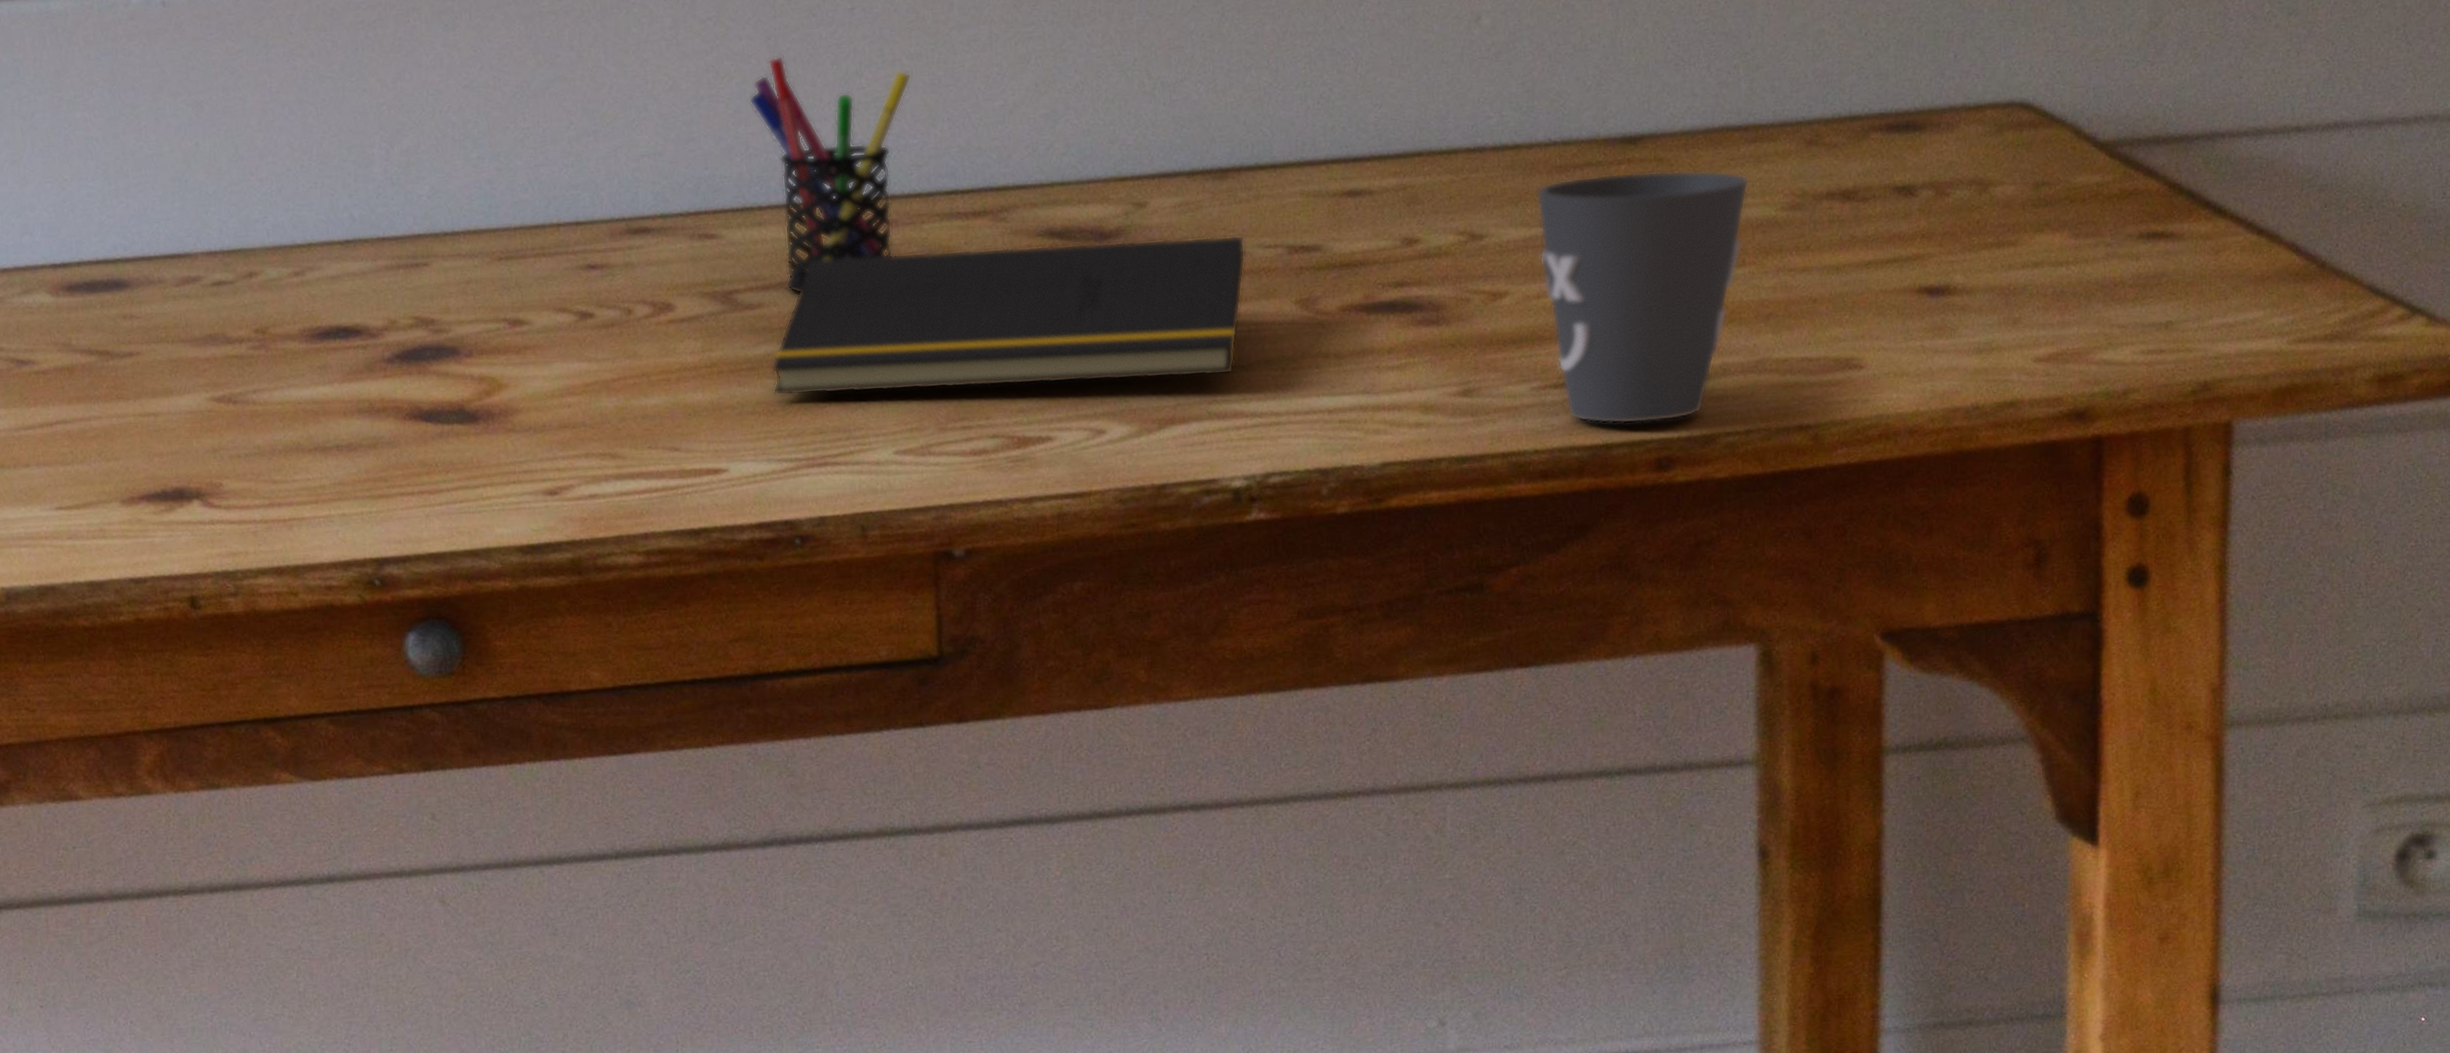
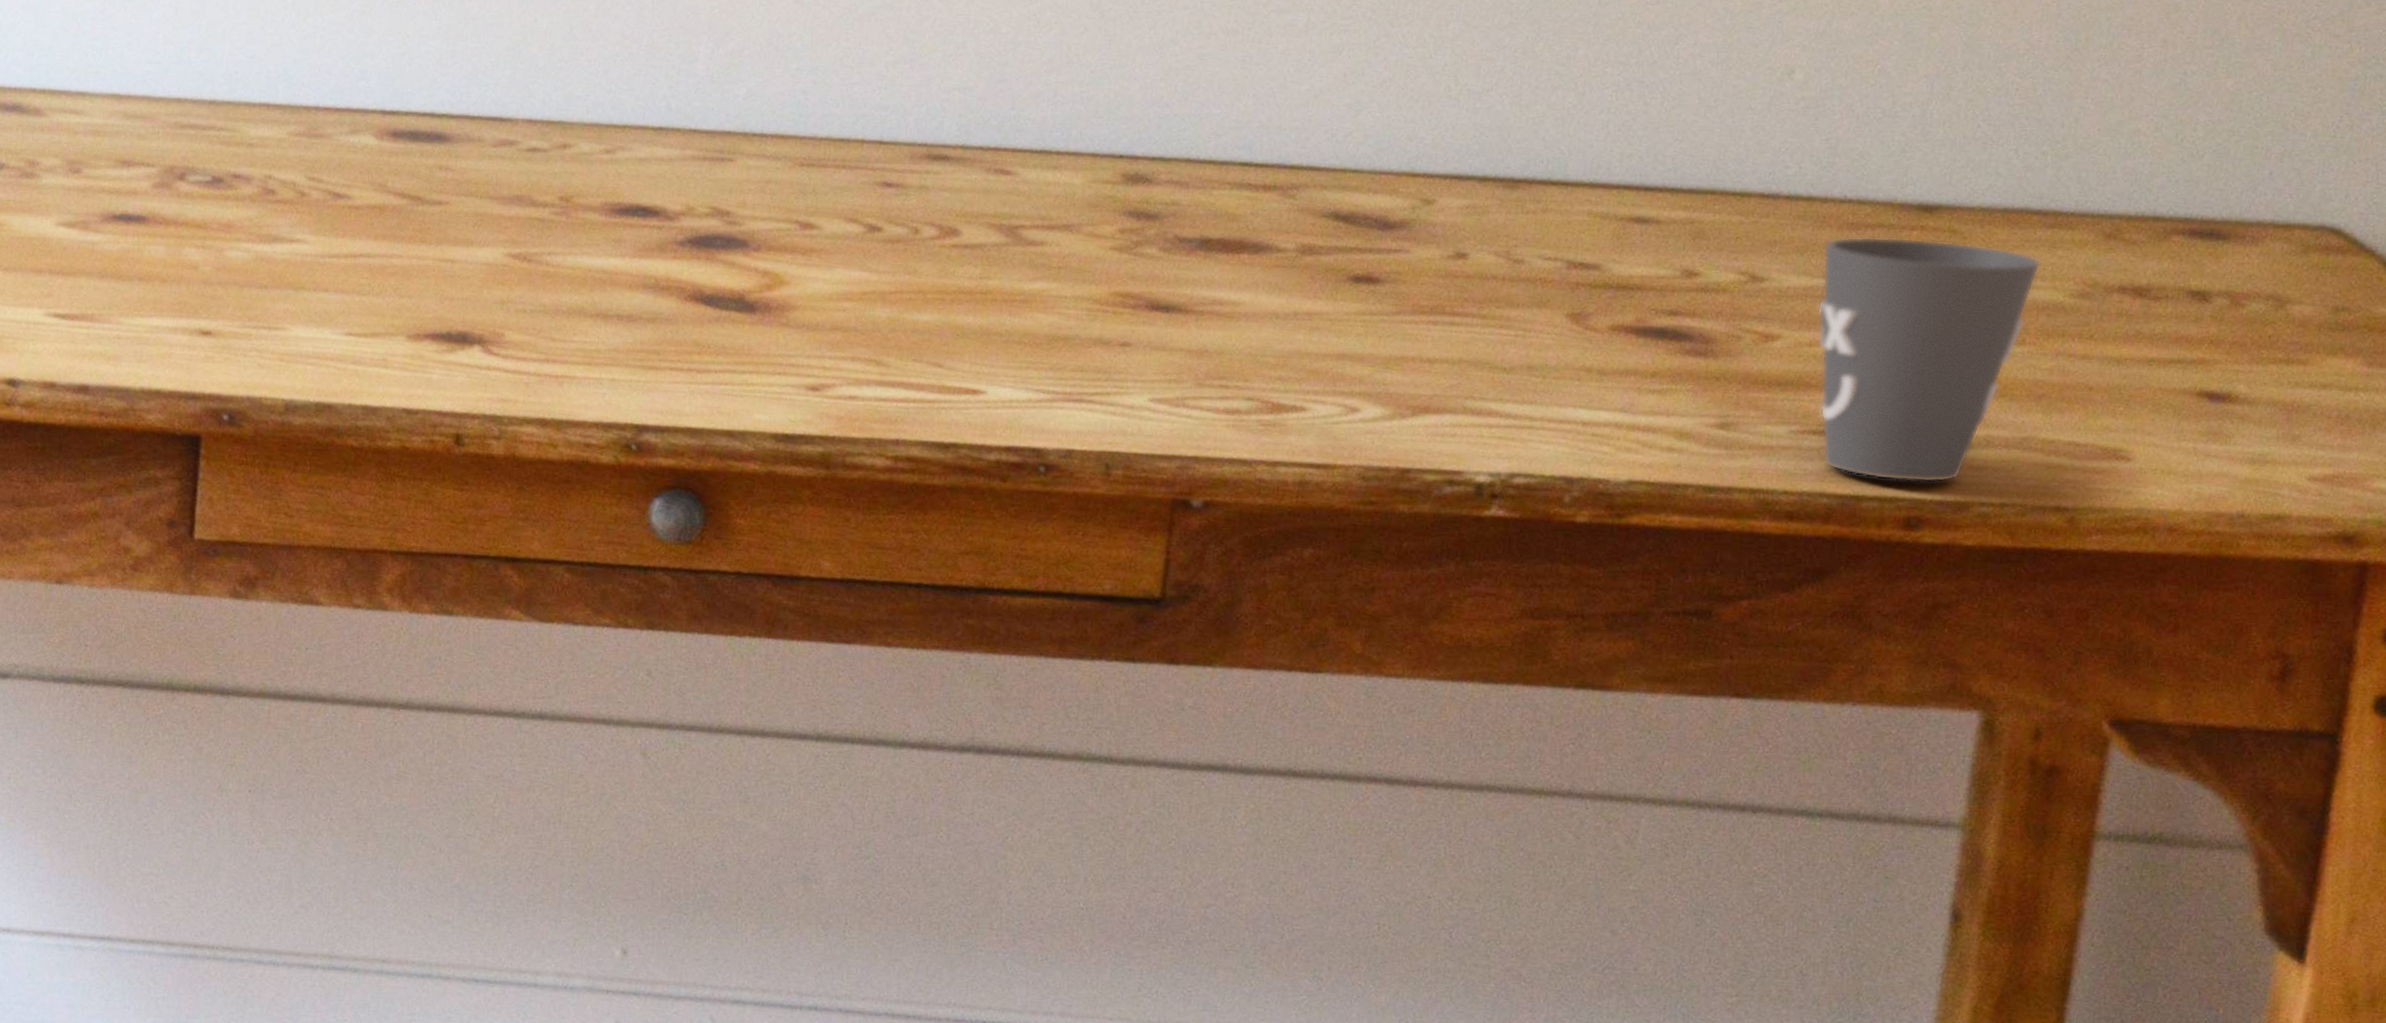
pen holder: present [749,56,912,294] -> none [1064,14,1225,238]
notepad: present [770,235,1246,396] -> none [1042,208,1526,374]

